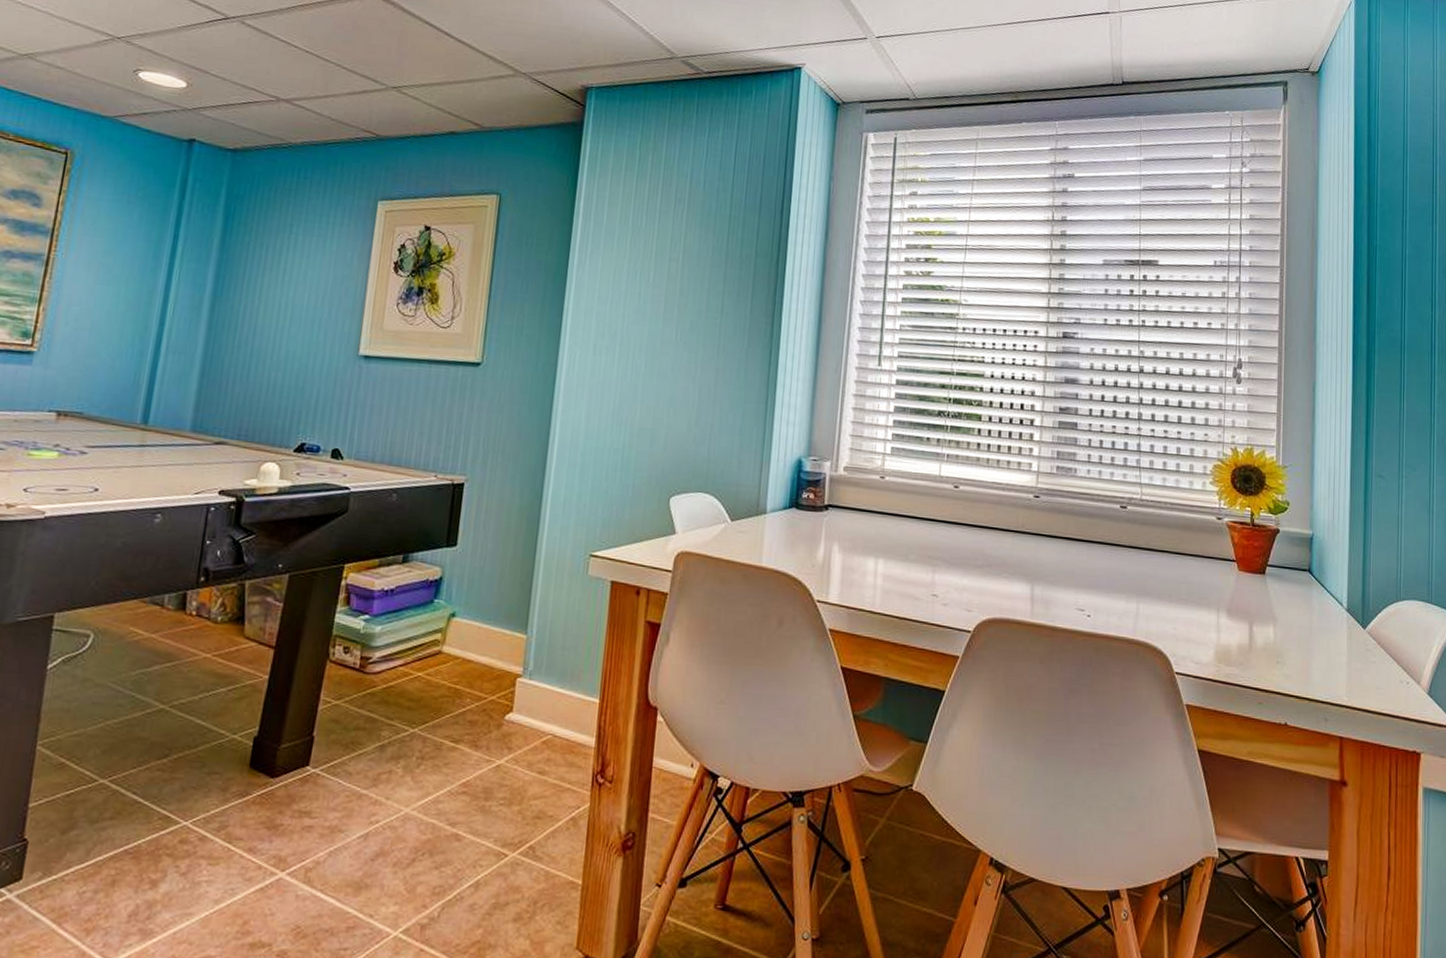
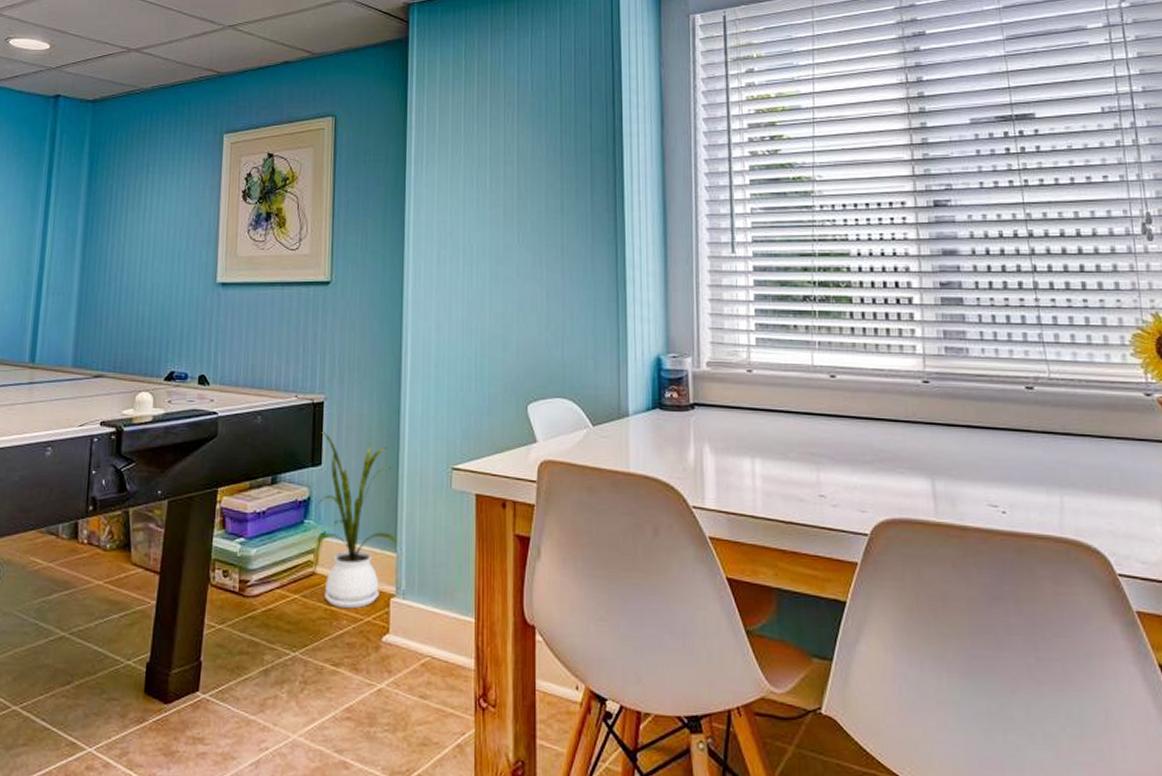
house plant: none [443,512,530,688] -> present [314,430,399,609]

